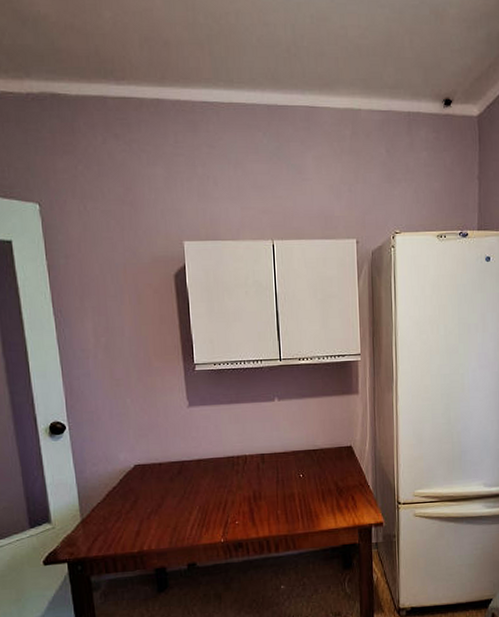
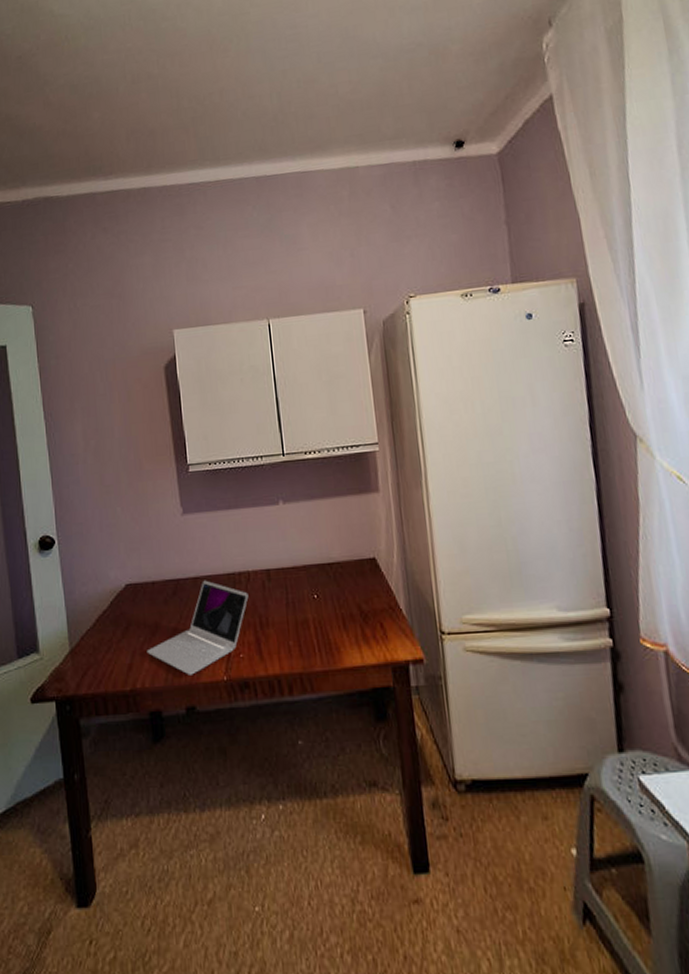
laptop: none [153,462,245,539] -> present [146,580,249,675]

